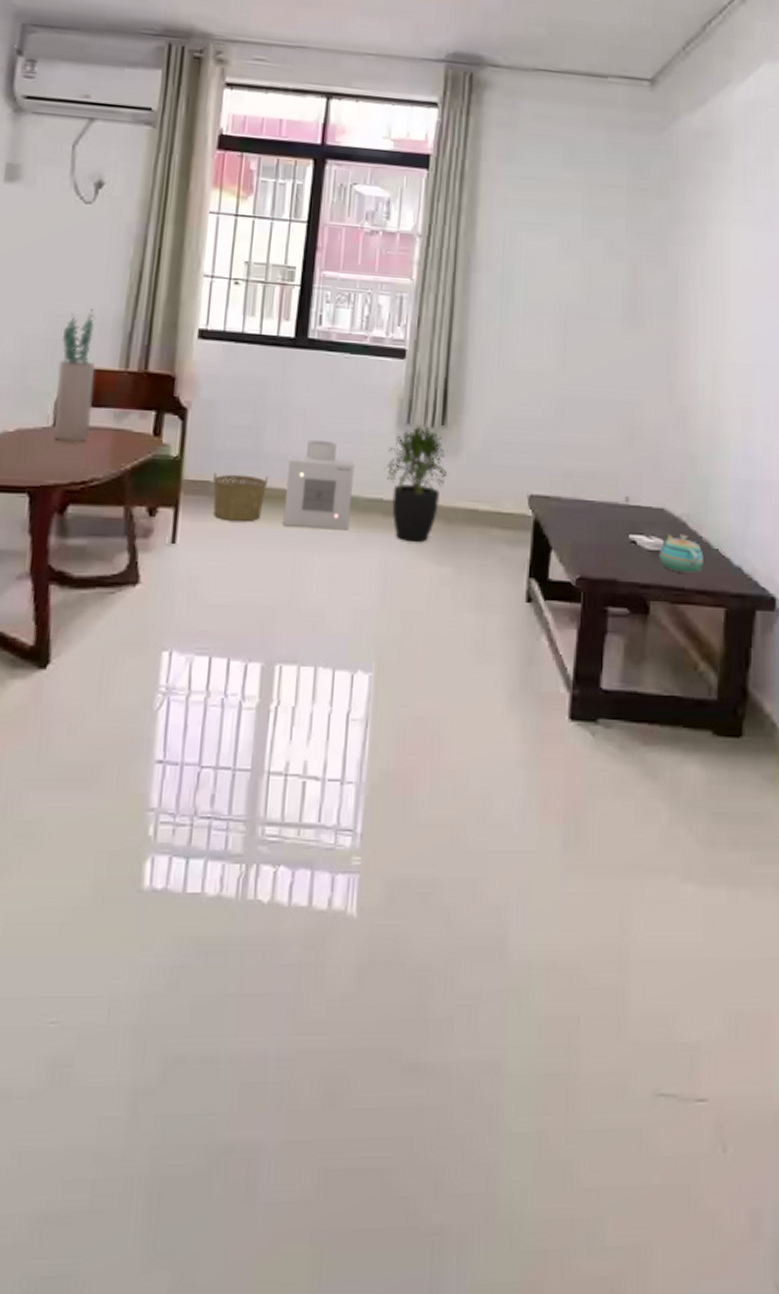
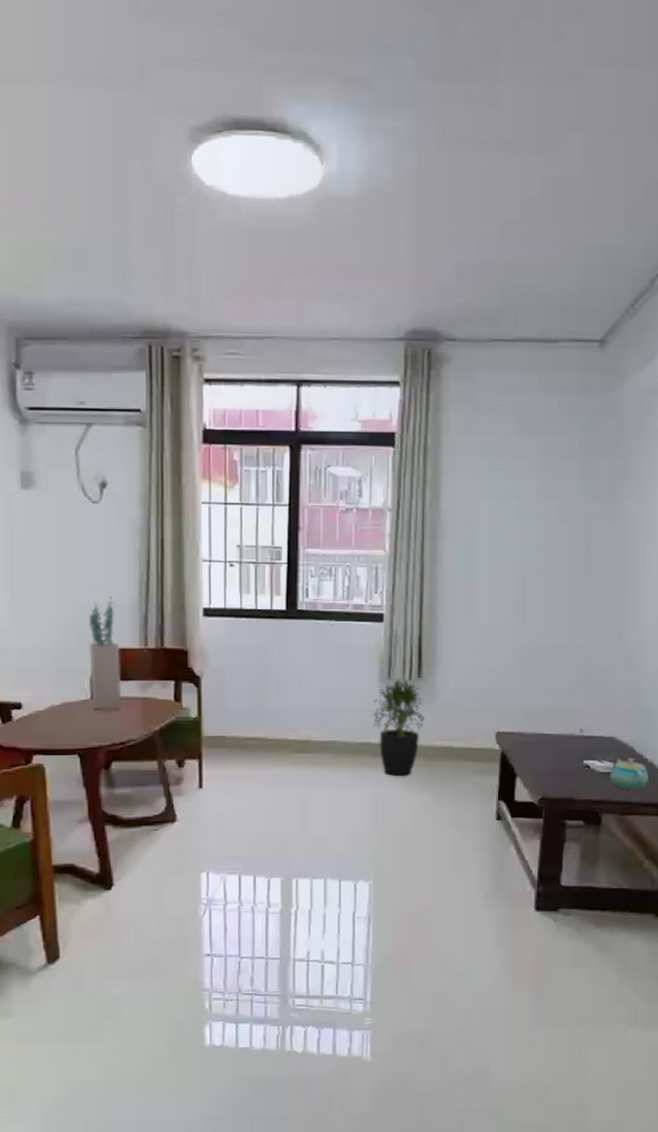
basket: present [213,471,269,522] -> none [228,728,274,768]
air purifier: present [282,439,355,530] -> none [289,696,346,770]

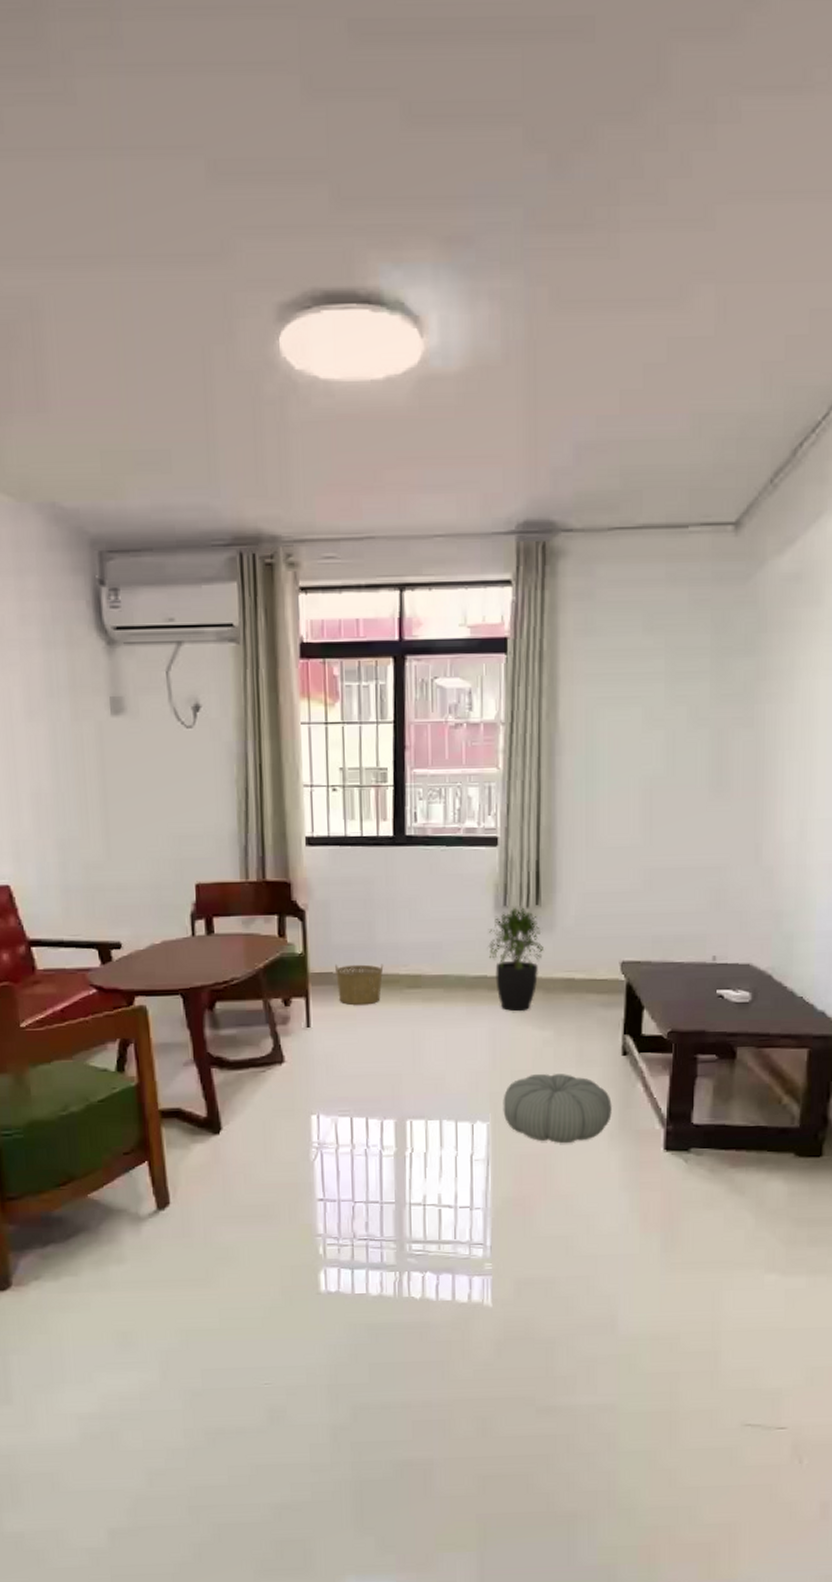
vase: present [88,596,122,711] -> none [186,827,224,949]
basket: none [228,728,274,768] -> present [335,964,384,1006]
pouf: none [384,836,486,903] -> present [503,1074,612,1144]
teapot: present [609,757,648,790] -> none [745,985,788,1021]

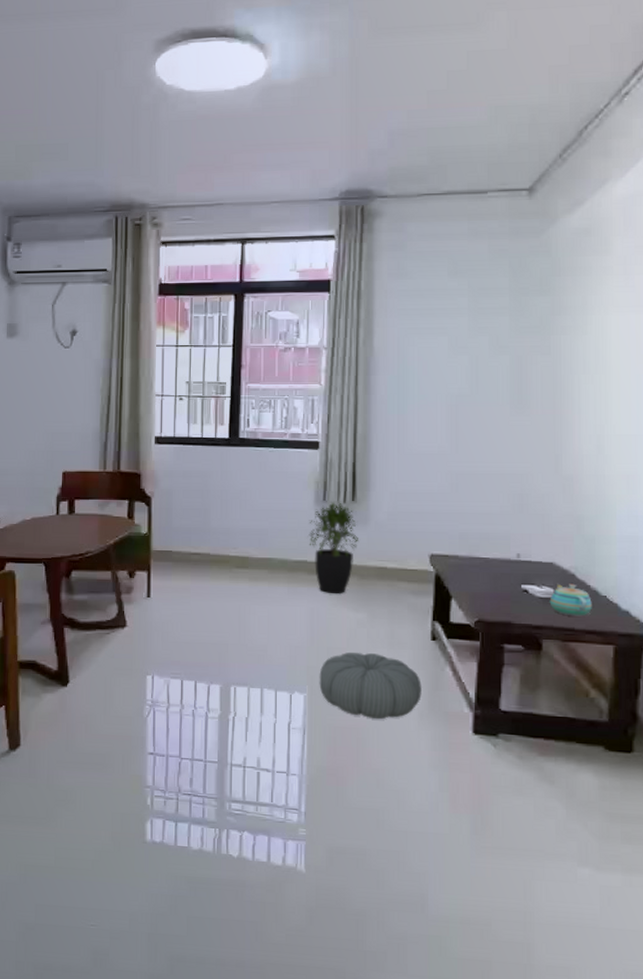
basket: present [335,964,384,1006] -> none [174,543,216,581]
teapot: none [745,985,788,1021] -> present [549,583,592,617]

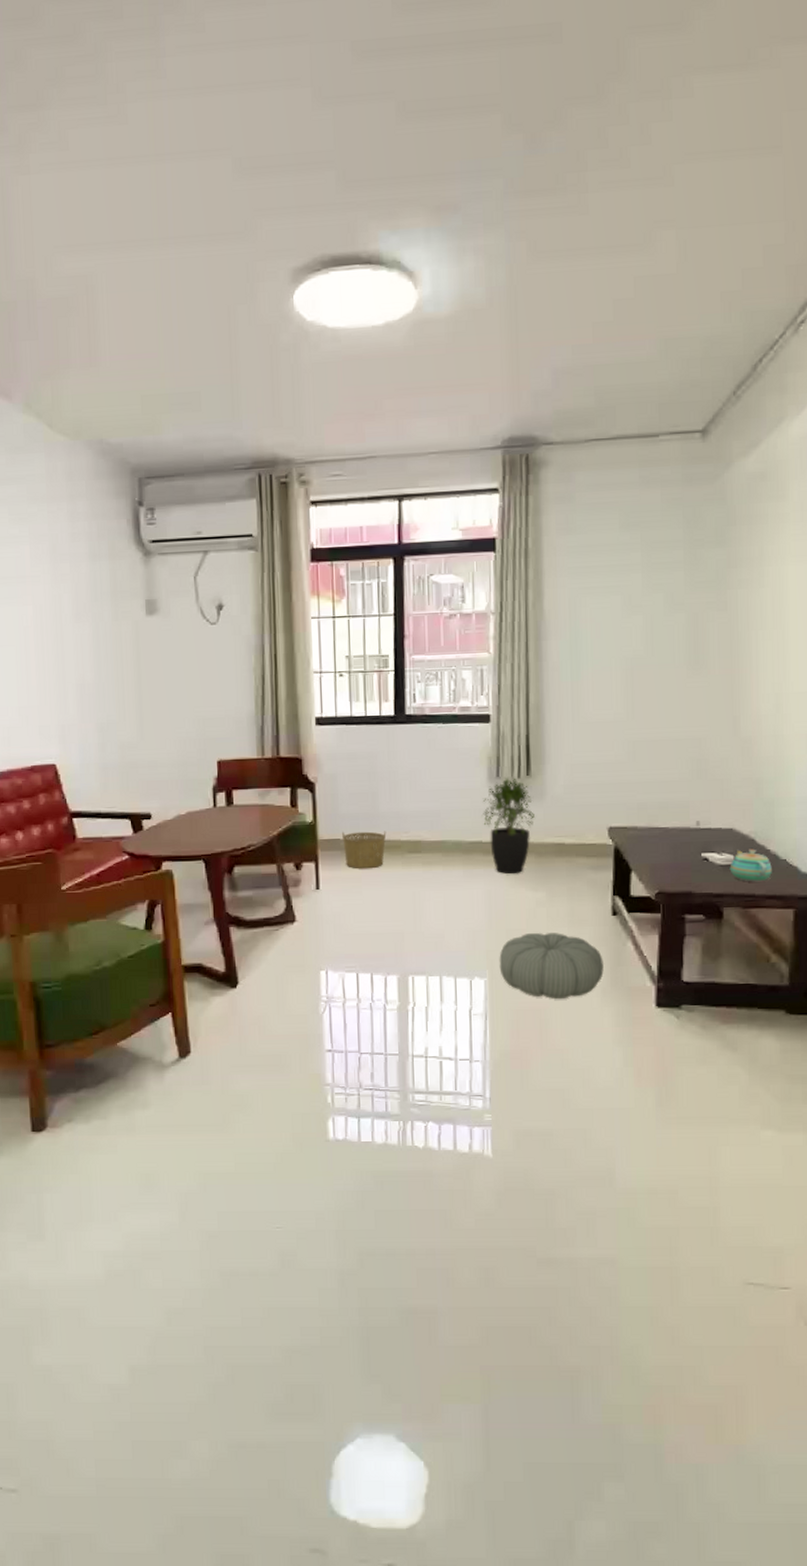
basket: none [174,543,216,581] -> present [342,831,387,869]

